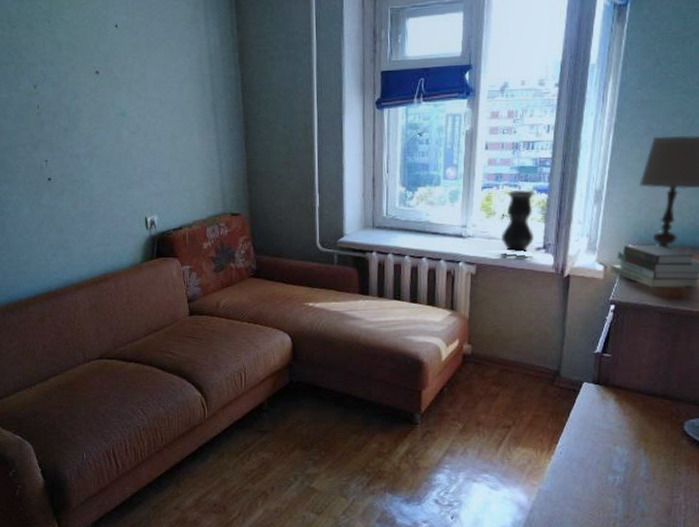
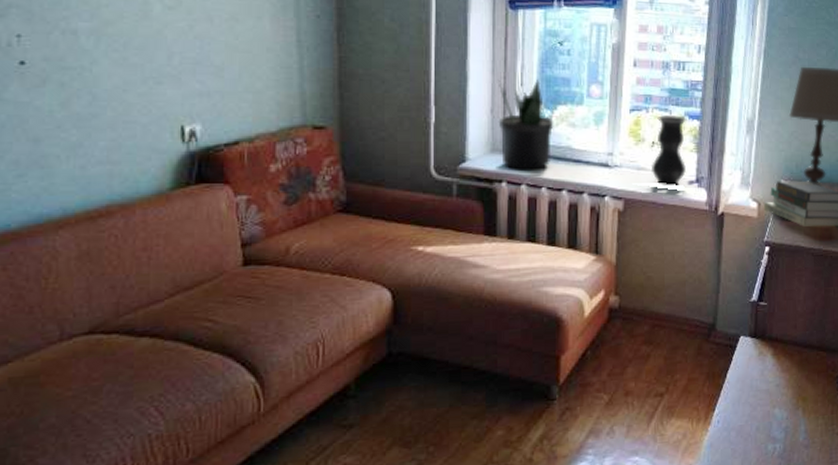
planter: none [368,167,415,242] -> present [497,79,554,170]

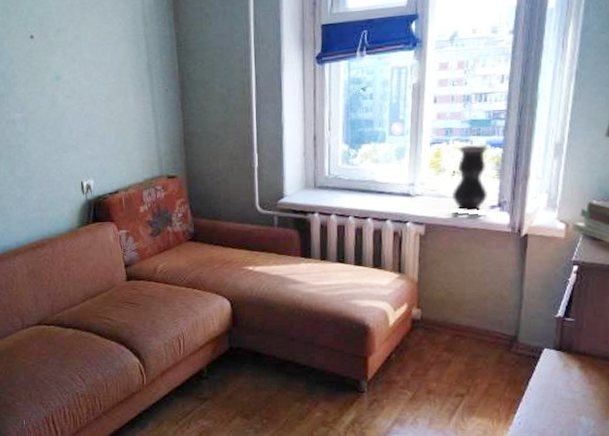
planter: present [497,79,554,170] -> none [308,124,359,203]

